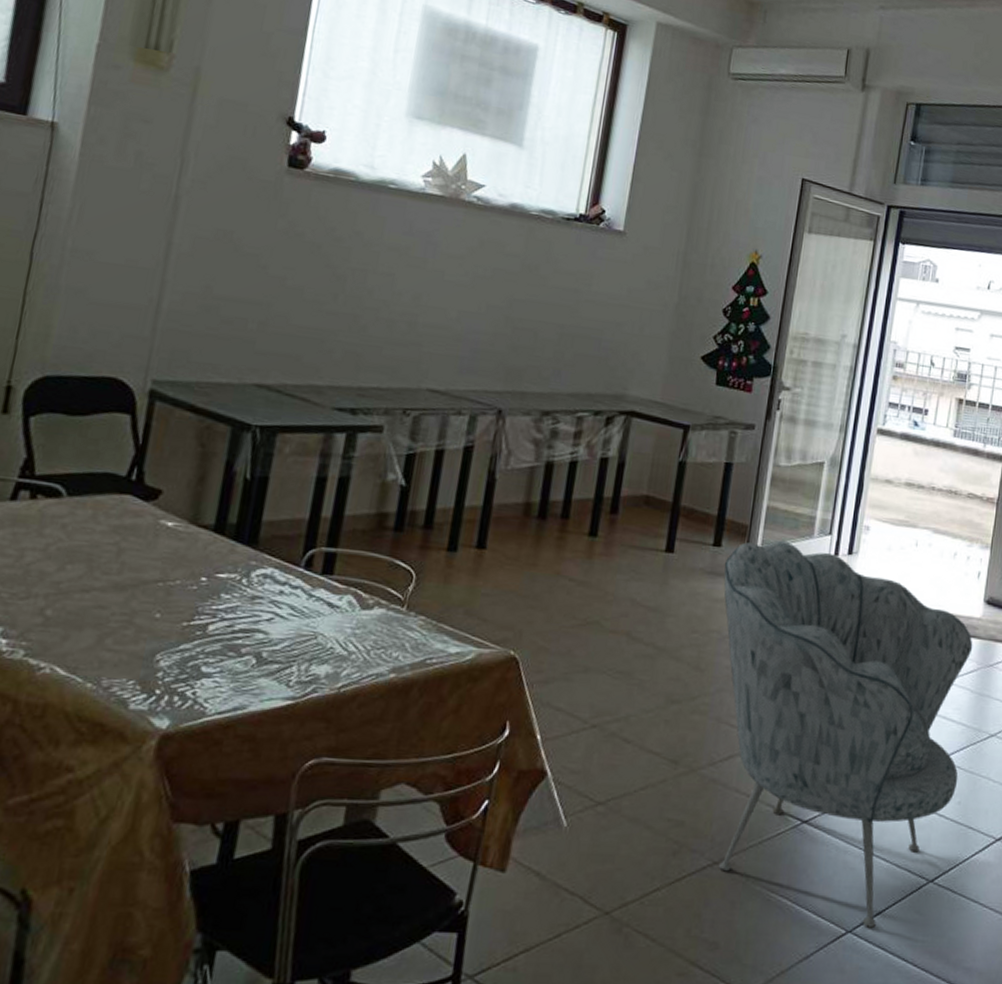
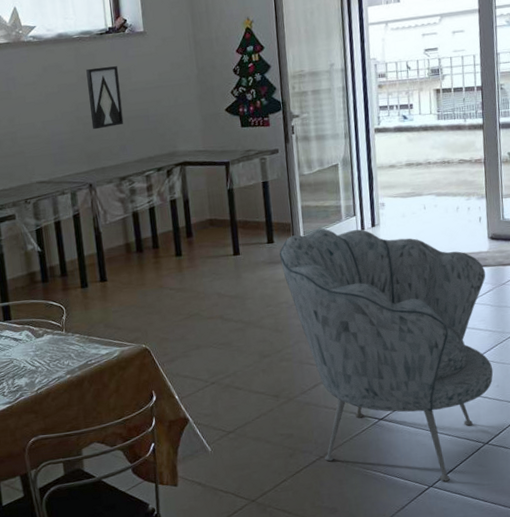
wall art: none [523,258,578,342] -> present [86,66,124,130]

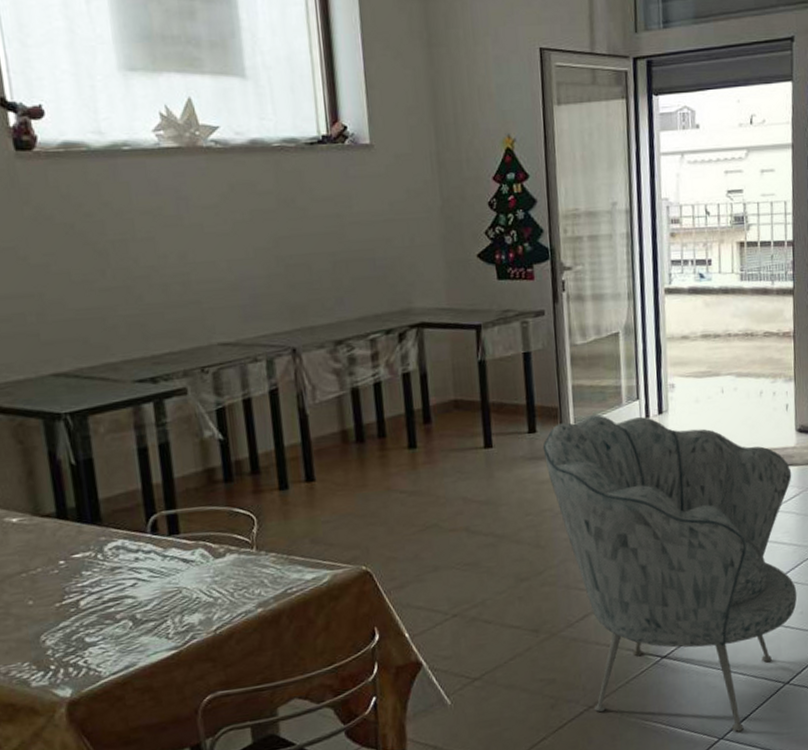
wall art: present [86,66,124,130] -> none [290,189,341,275]

